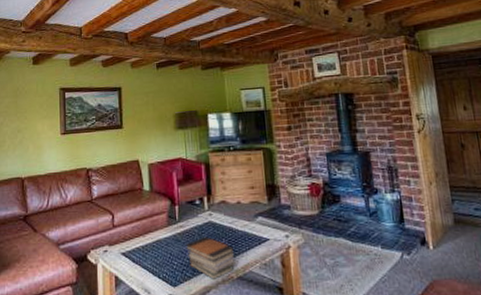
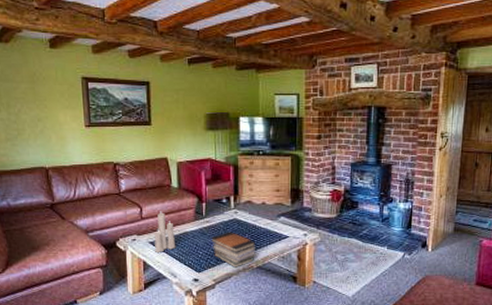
candle: none [126,217,149,265] -> present [154,211,176,252]

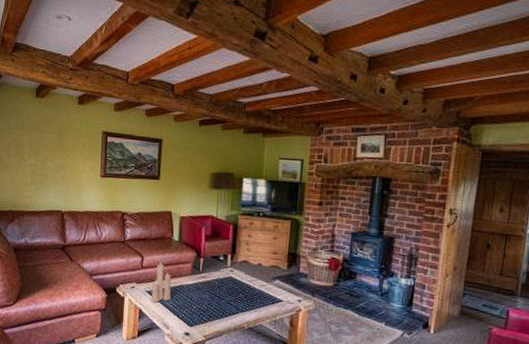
book stack: present [211,232,255,267] -> none [205,289,248,326]

